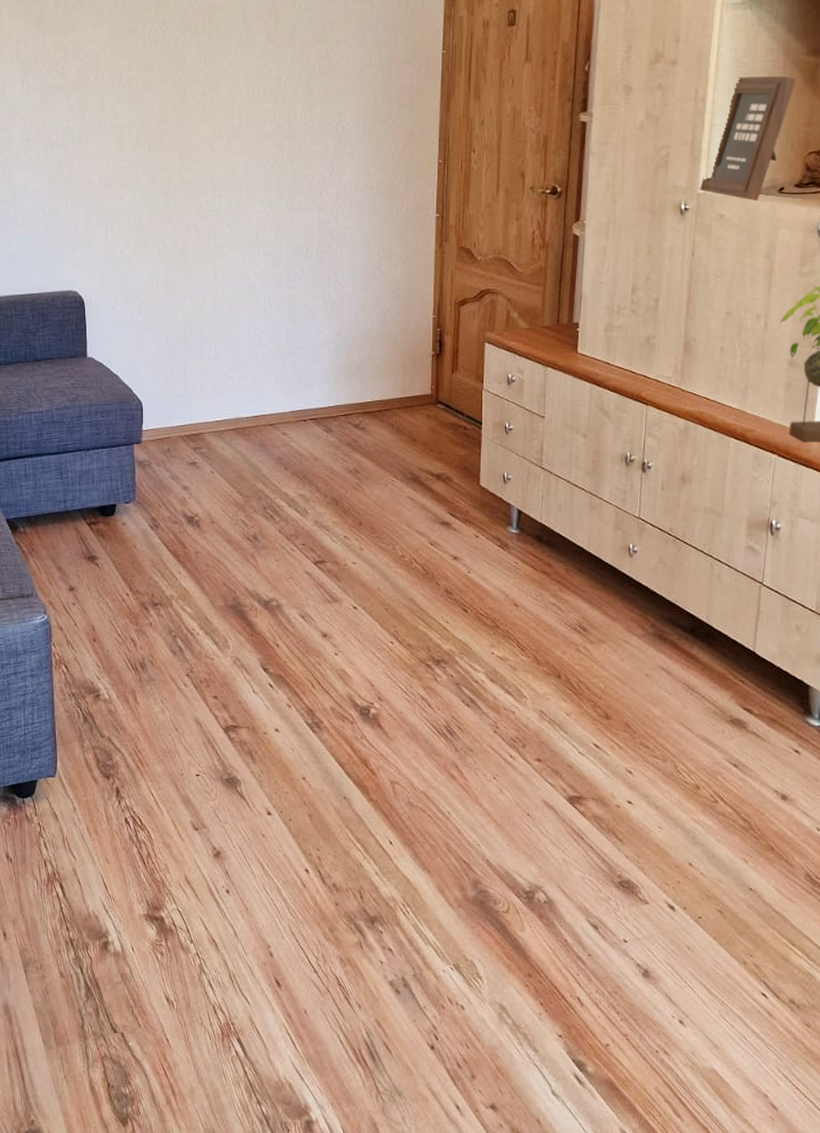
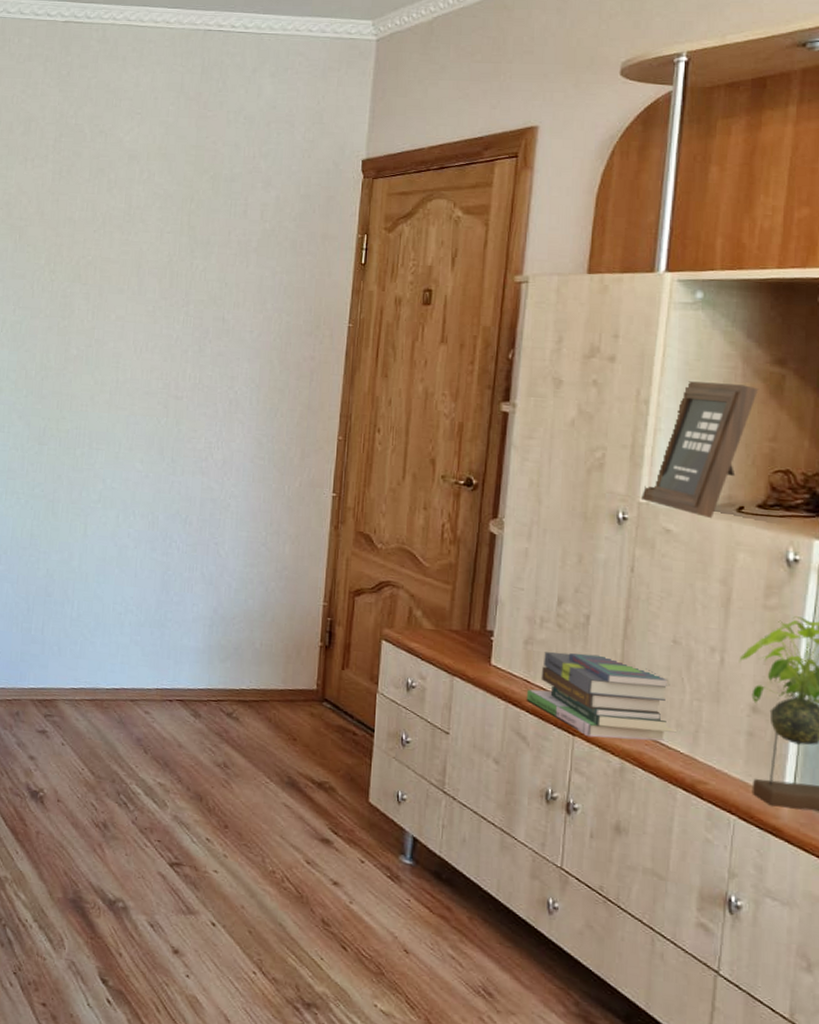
books: none [607,333,731,405] -> present [526,651,678,742]

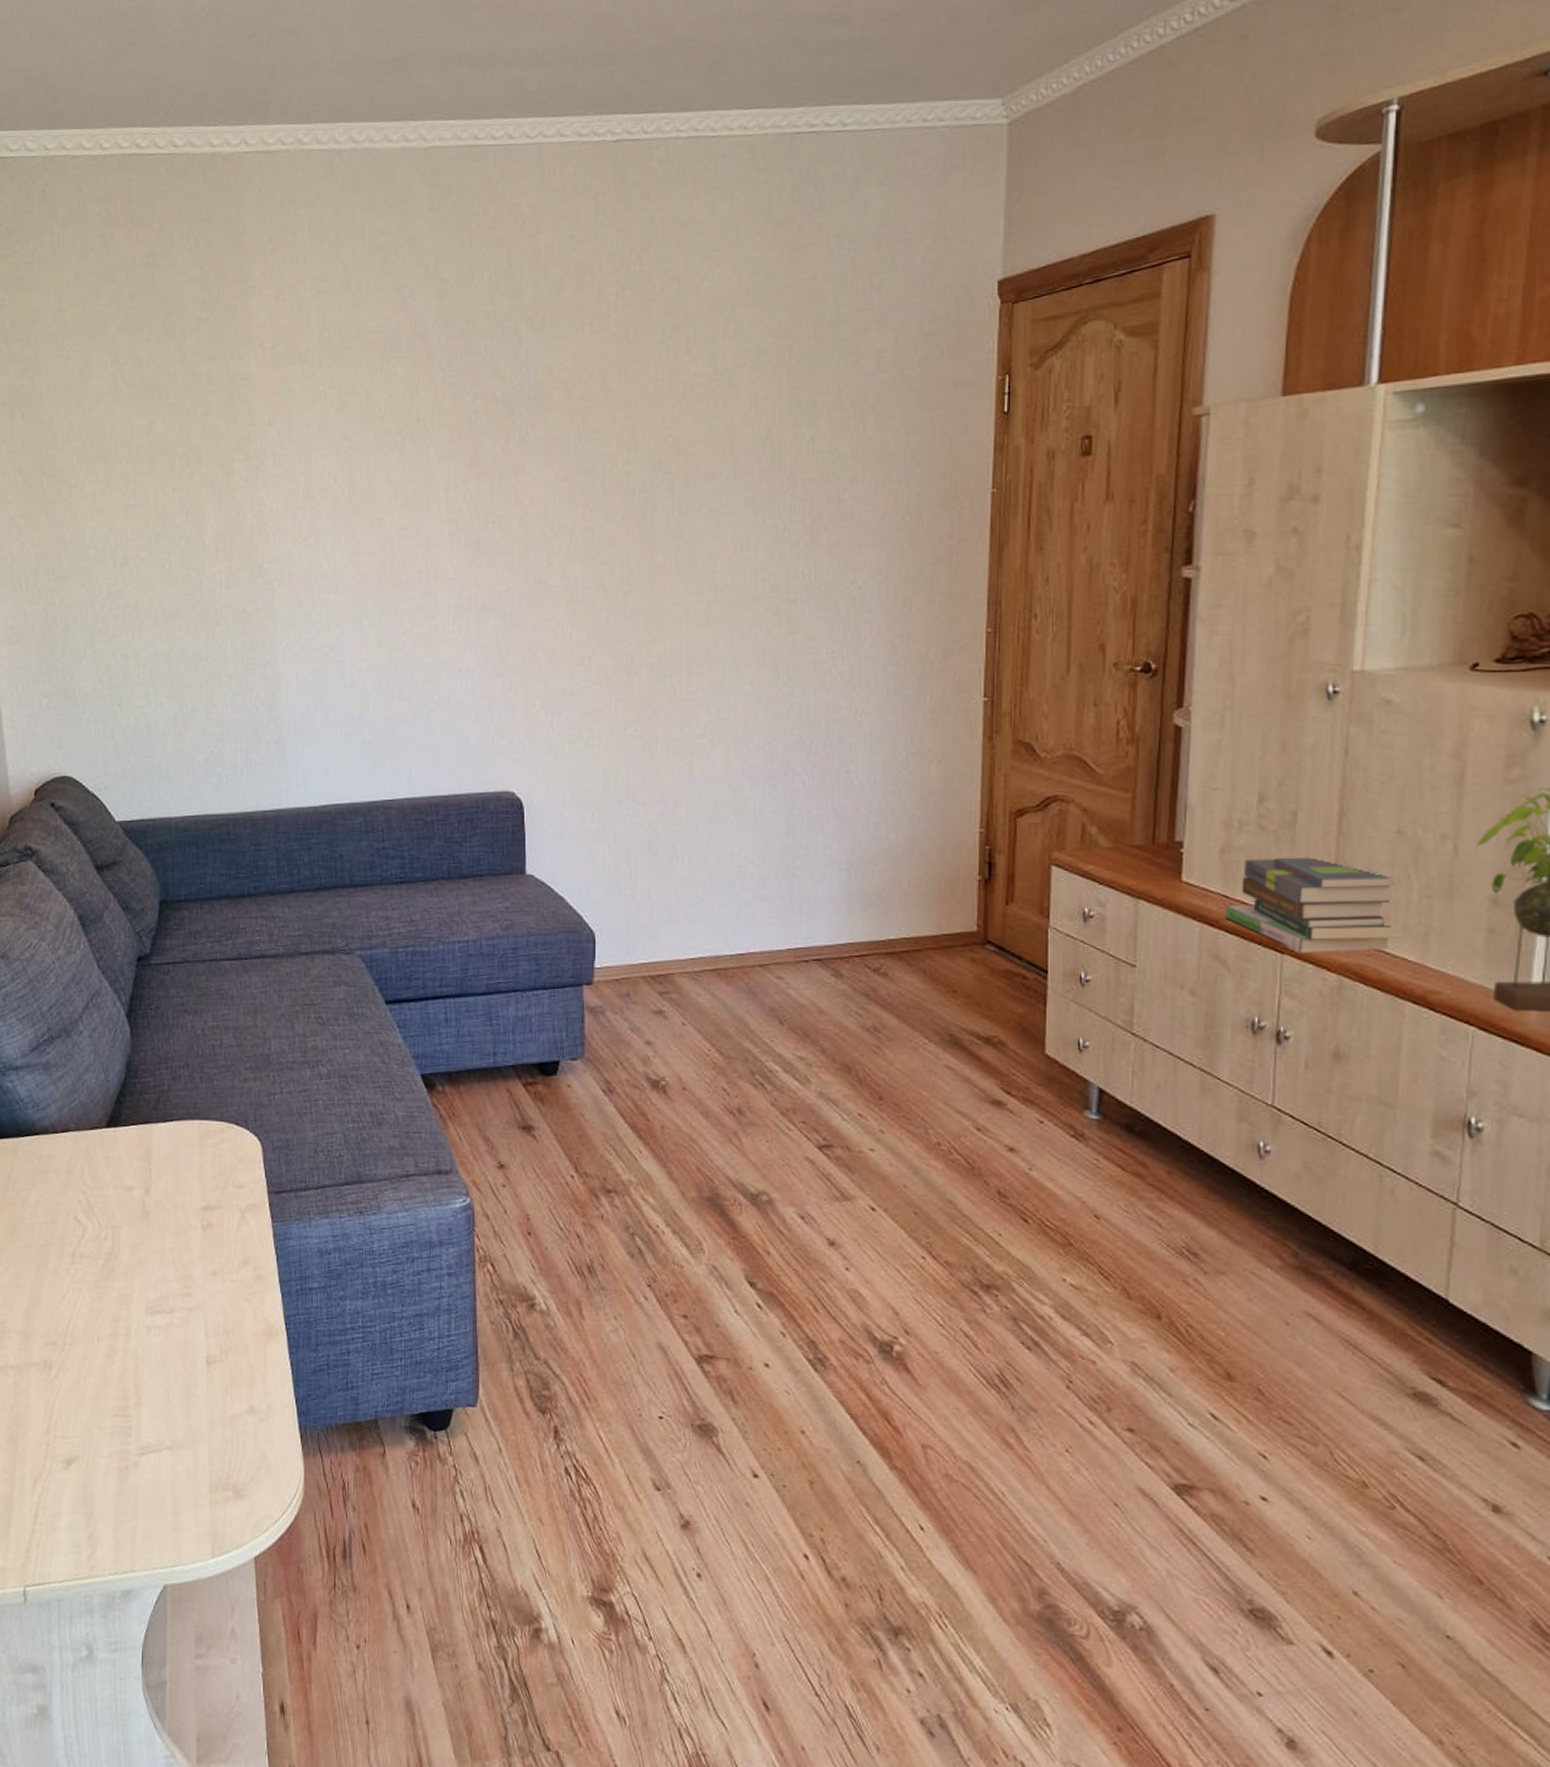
picture frame: present [640,381,759,519] -> none [1353,514,1495,682]

